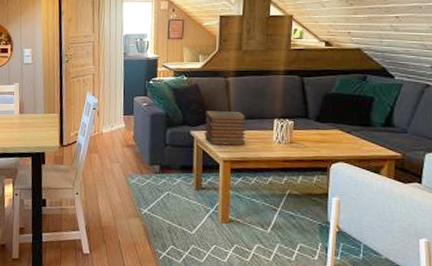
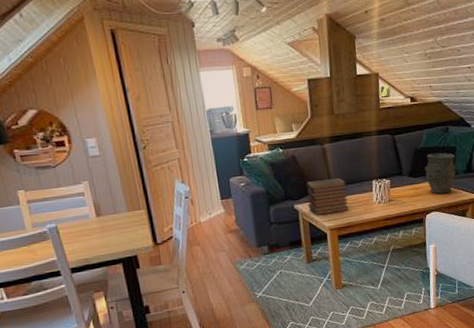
vase: none [334,100,372,145] -> present [424,152,456,194]

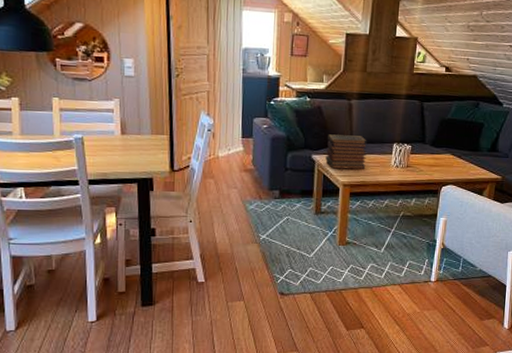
vase: present [424,152,456,194] -> none [448,126,481,169]

